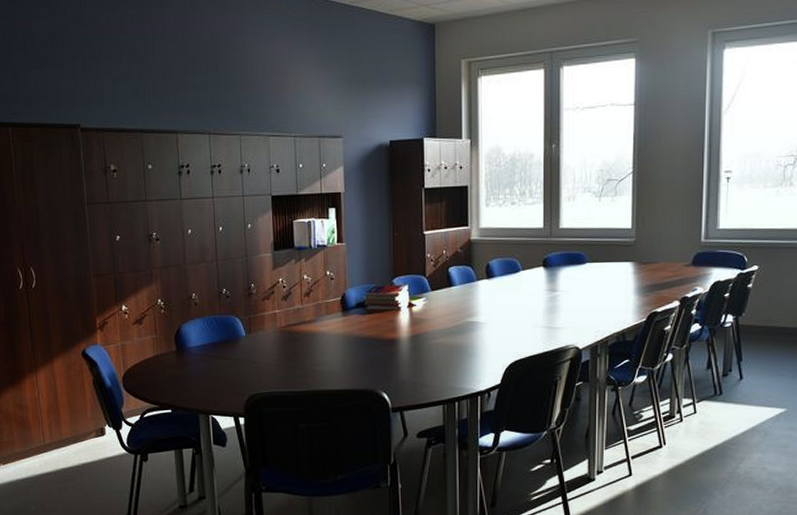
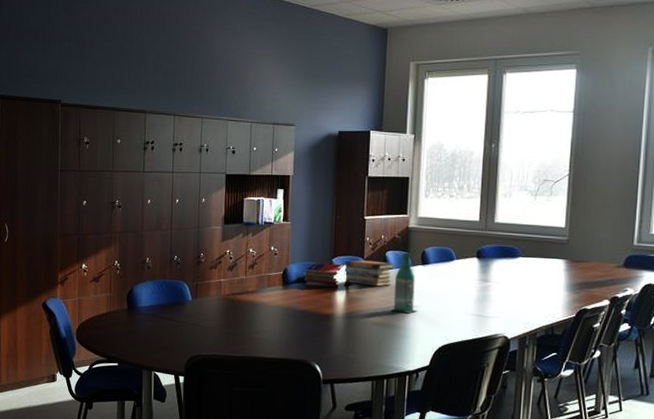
book stack: none [406,278,458,306] -> present [344,260,394,287]
bottle: none [458,267,485,330] -> present [392,252,417,313]

